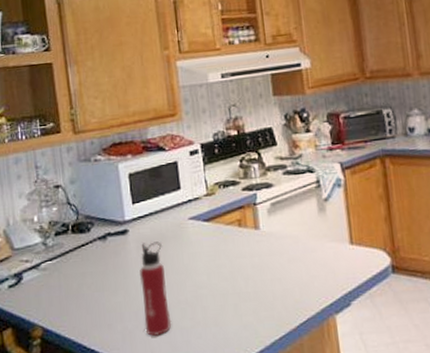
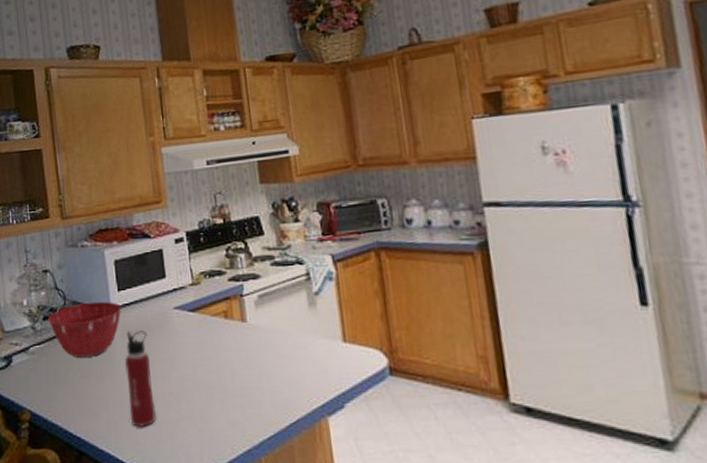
mixing bowl: none [60,214,136,272] -> present [48,301,122,359]

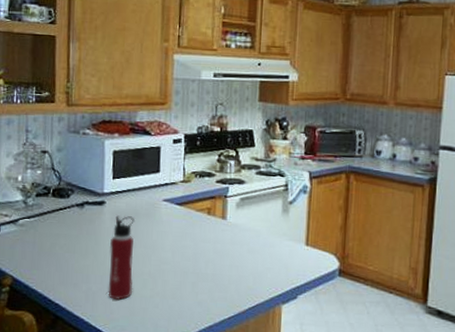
mixing bowl: present [48,301,122,359] -> none [41,185,114,235]

